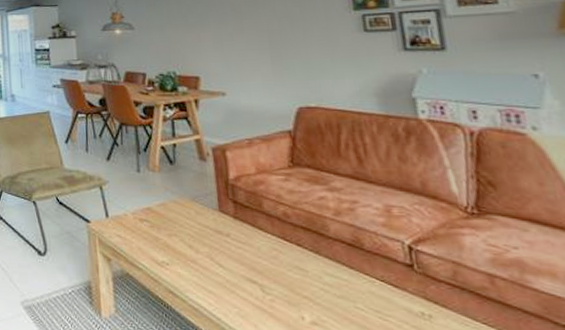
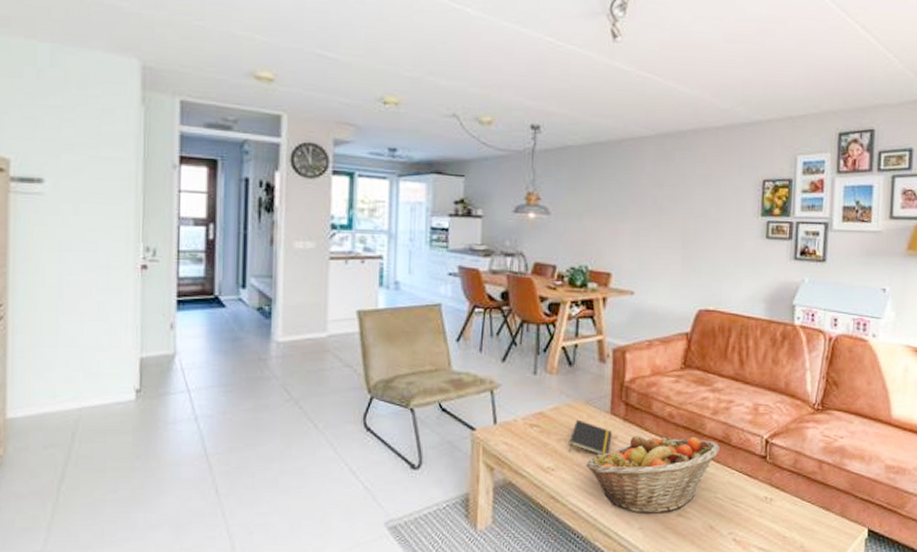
notepad: none [180,216,224,254] -> present [568,419,612,456]
fruit basket: none [200,234,351,320] -> present [585,436,719,514]

